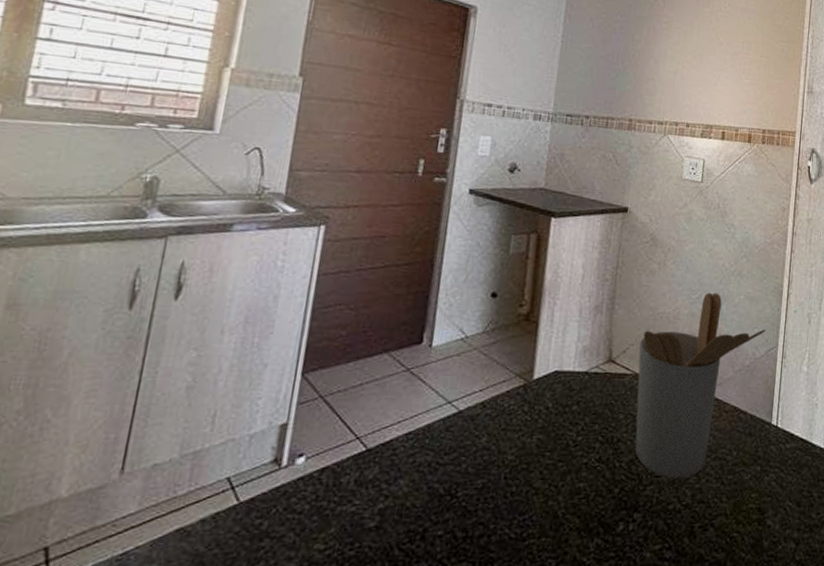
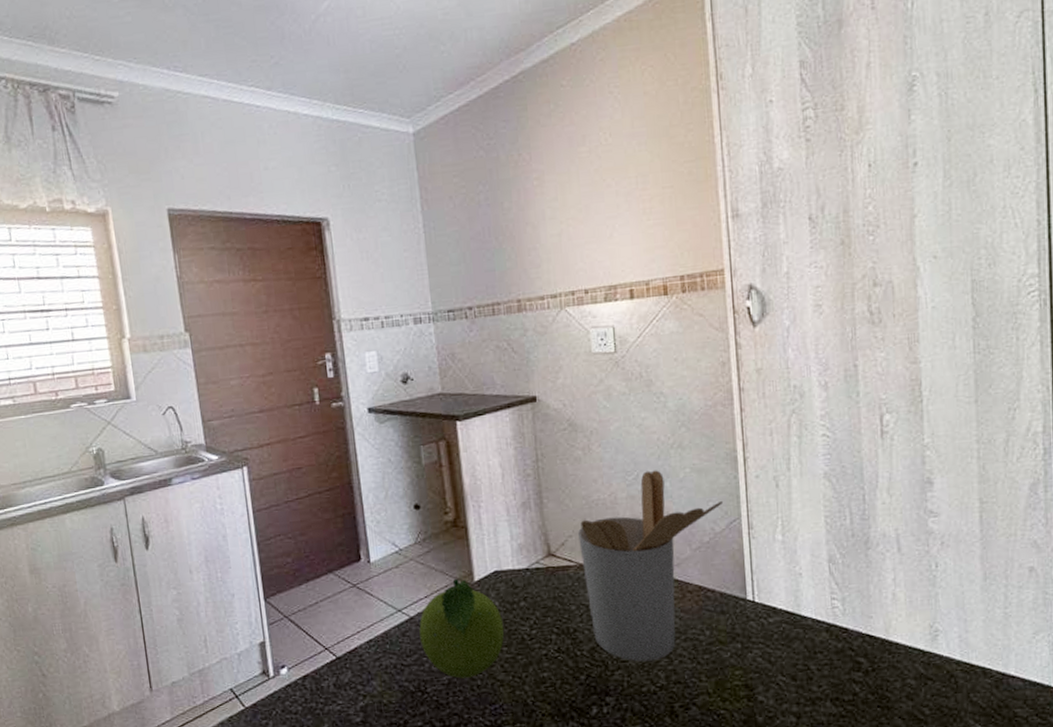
fruit: none [463,374,552,483] -> present [419,578,505,679]

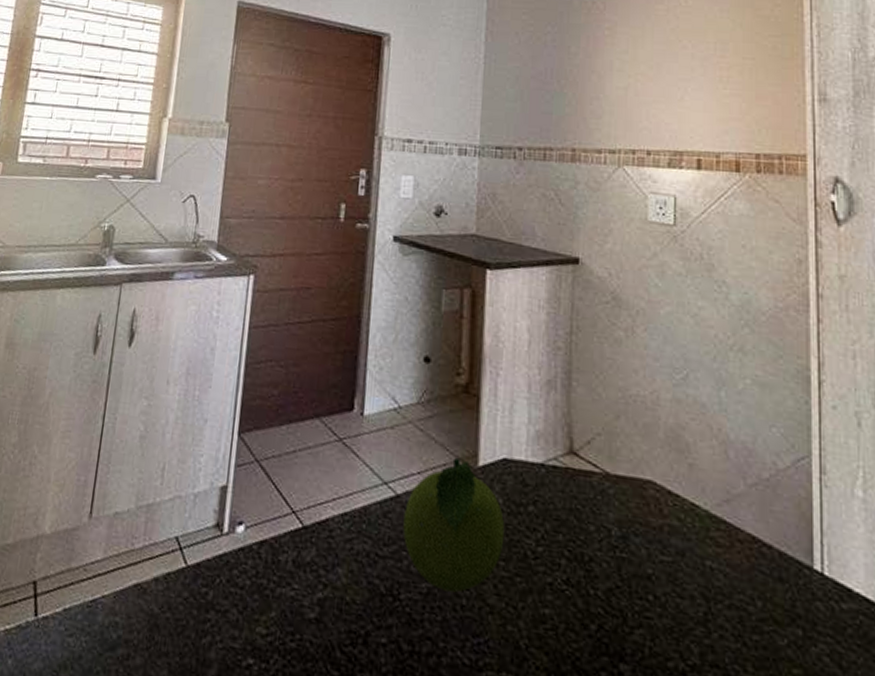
utensil holder: present [578,470,724,662] -> none [608,372,790,627]

